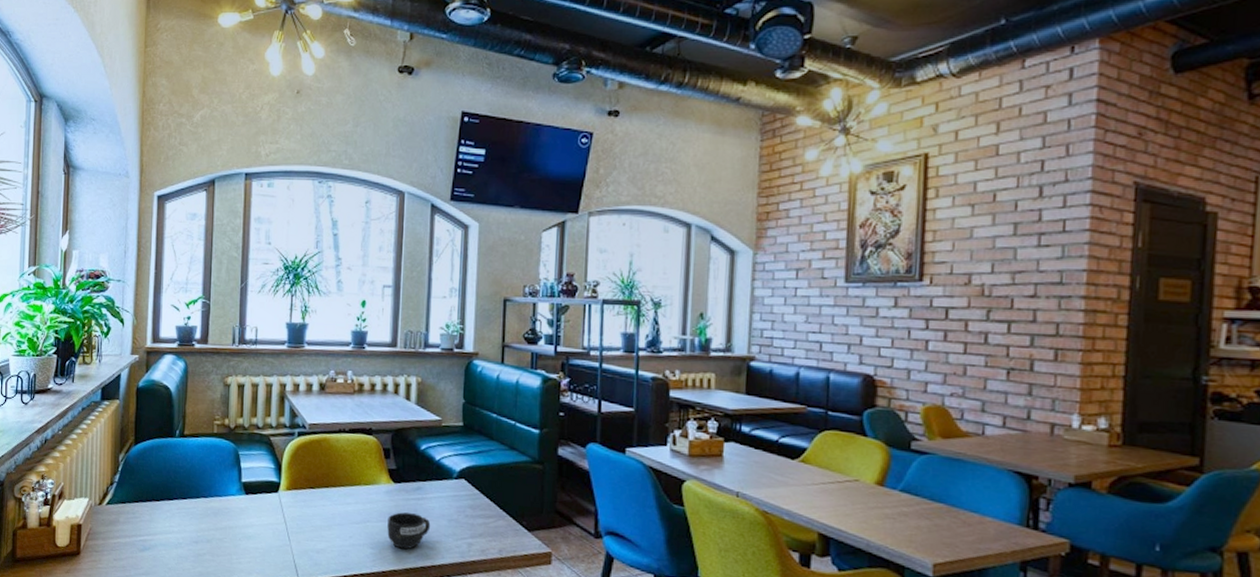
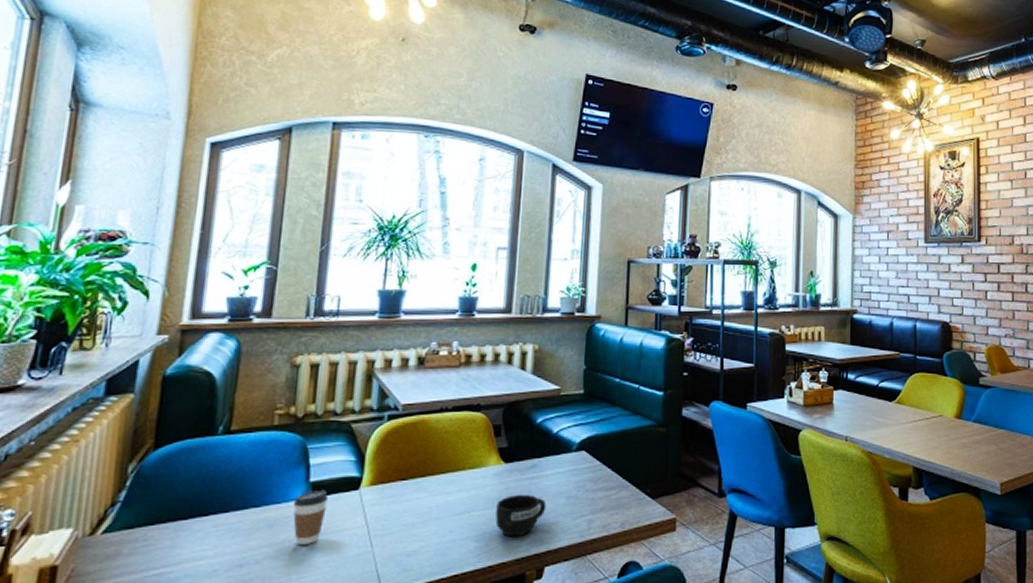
coffee cup: none [230,489,256,533] -> present [293,491,329,546]

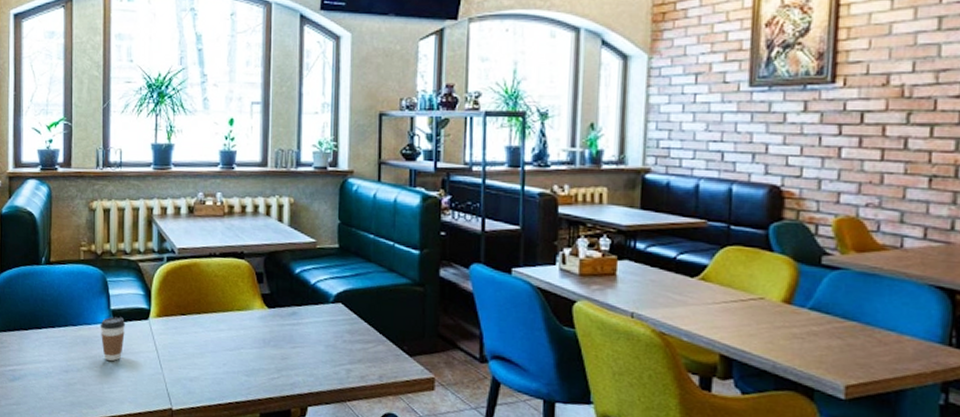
mug: present [495,495,547,537] -> none [262,338,307,377]

